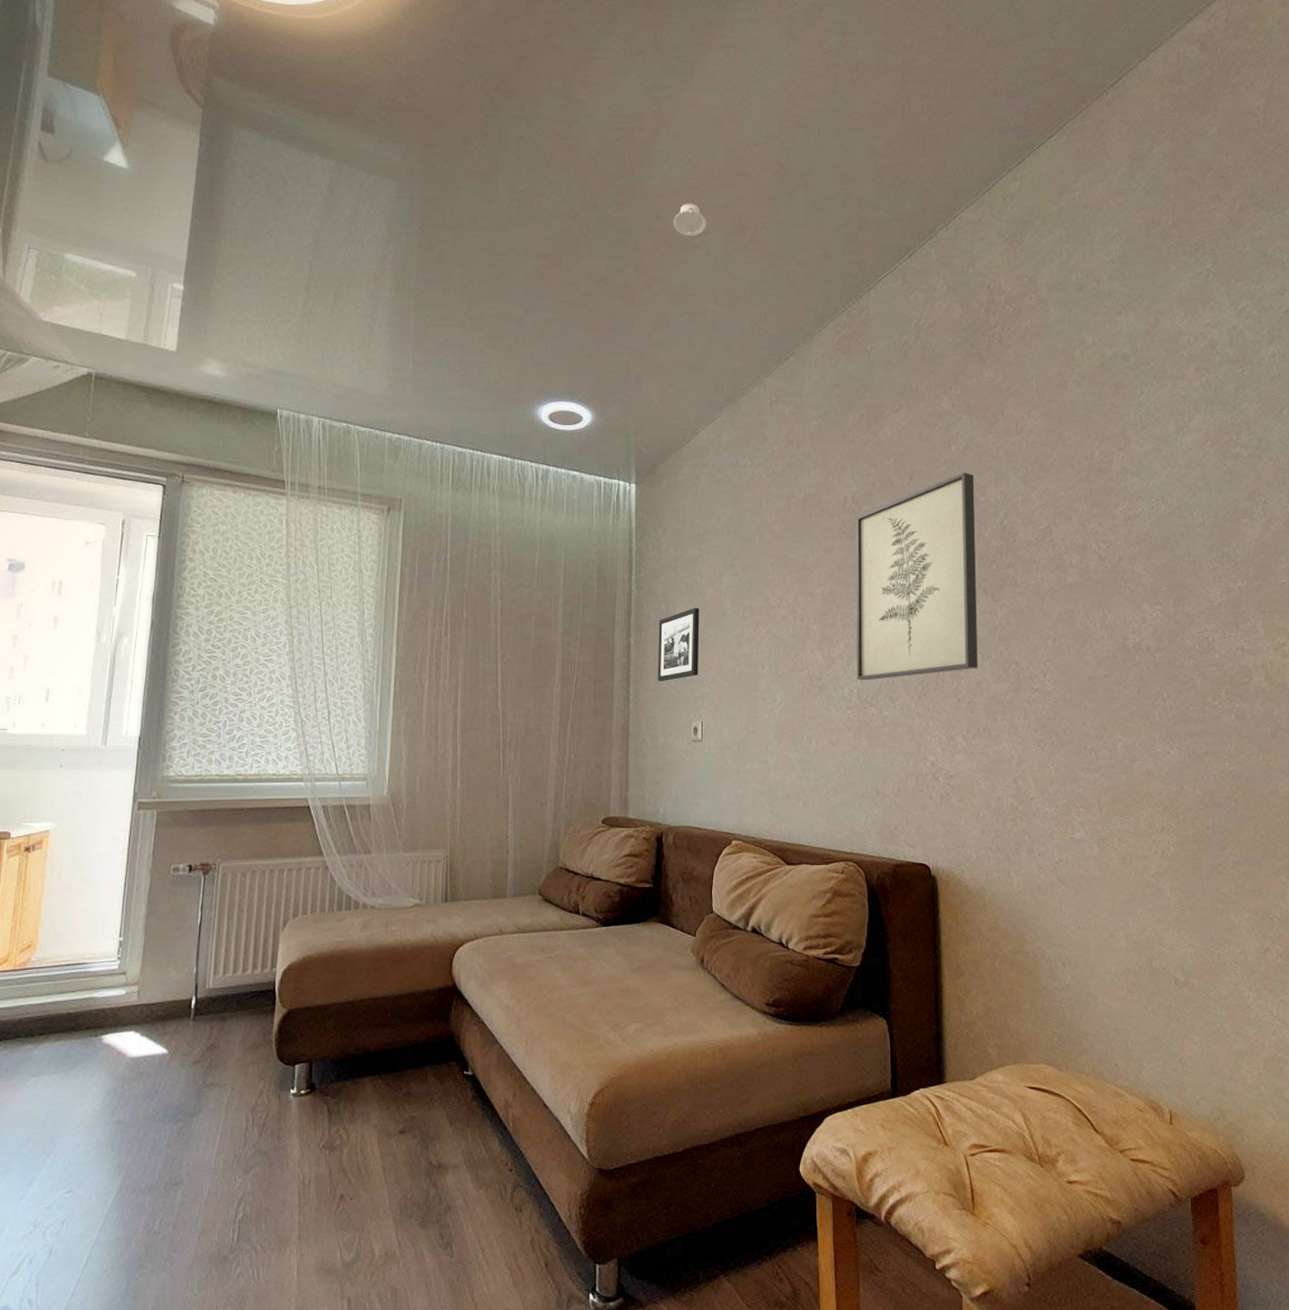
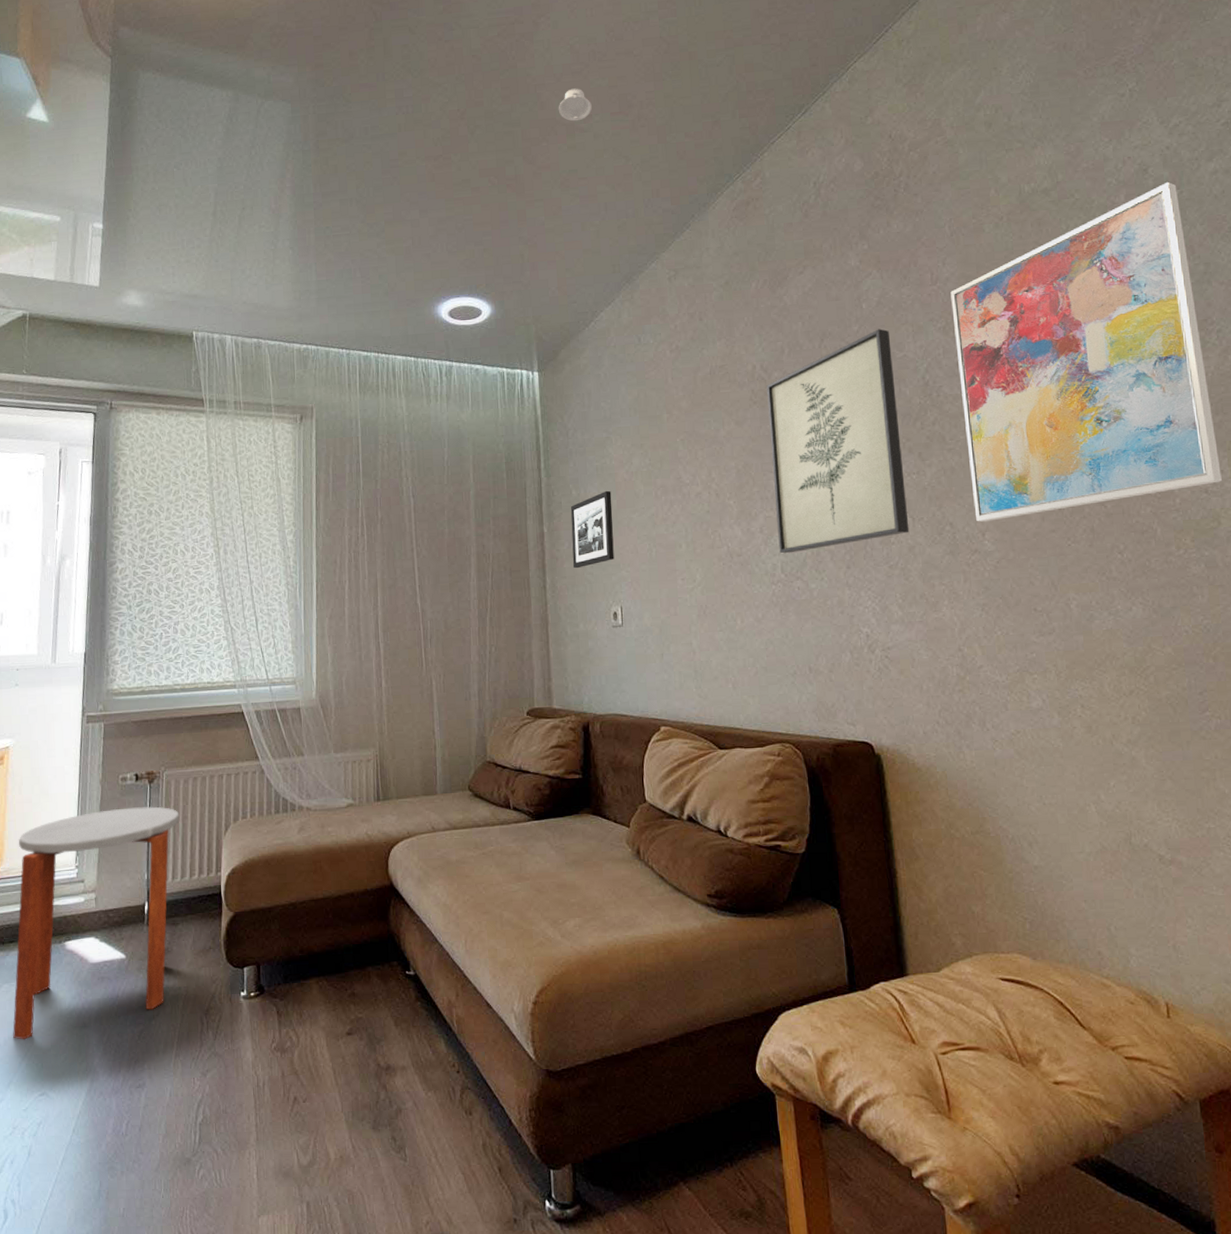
side table: none [38,899,235,1136] -> present [13,806,180,1040]
wall art: none [1033,360,1256,663] -> present [950,181,1222,522]

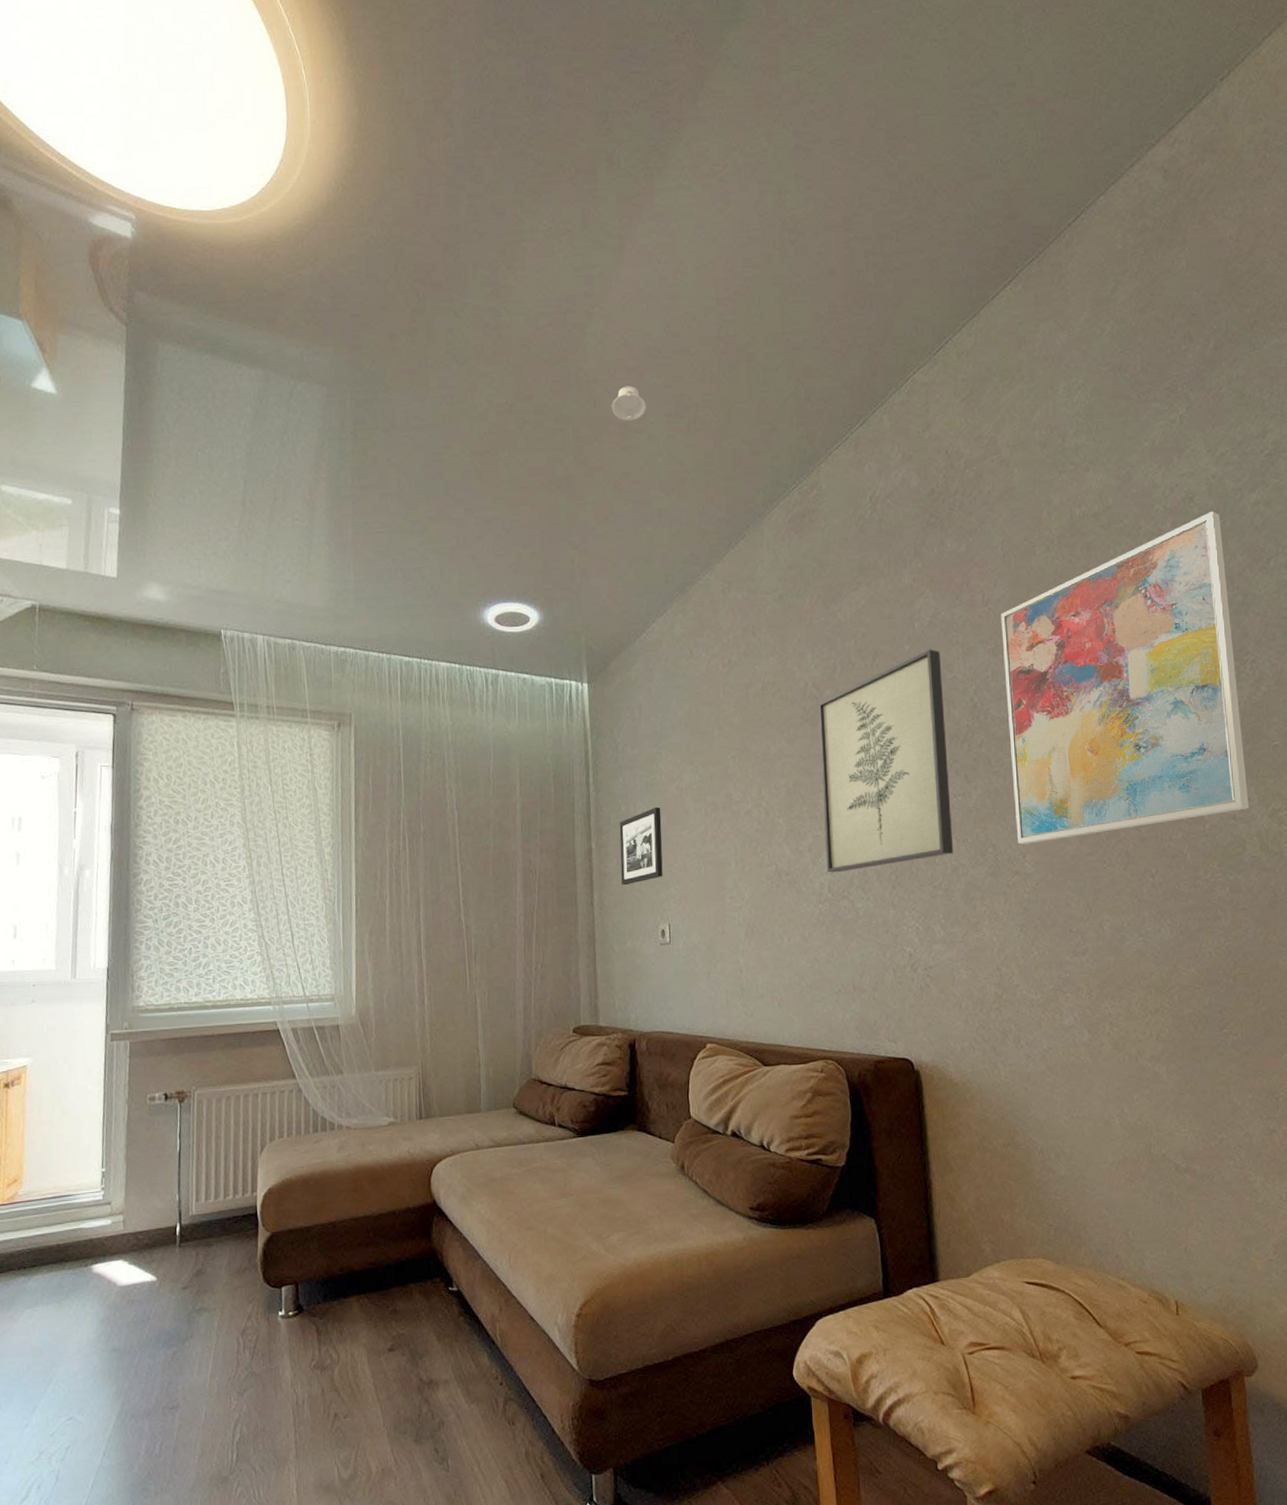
side table: present [13,806,180,1040] -> none [37,1126,213,1365]

